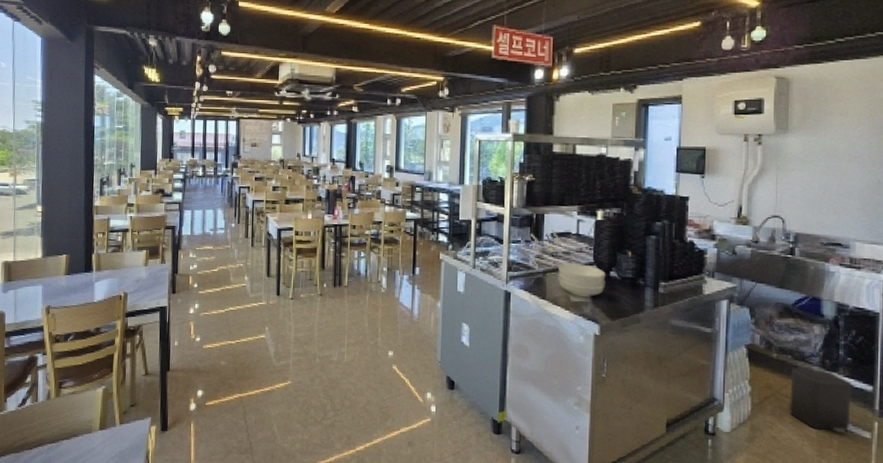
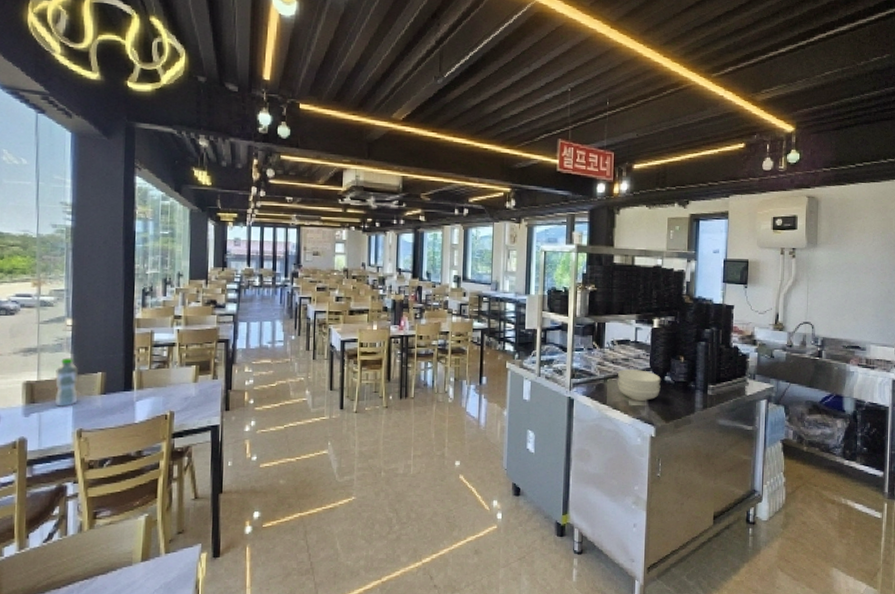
water bottle: none [28,241,48,285] -> present [55,358,79,407]
pedal bin: present [788,366,852,432] -> none [816,457,867,514]

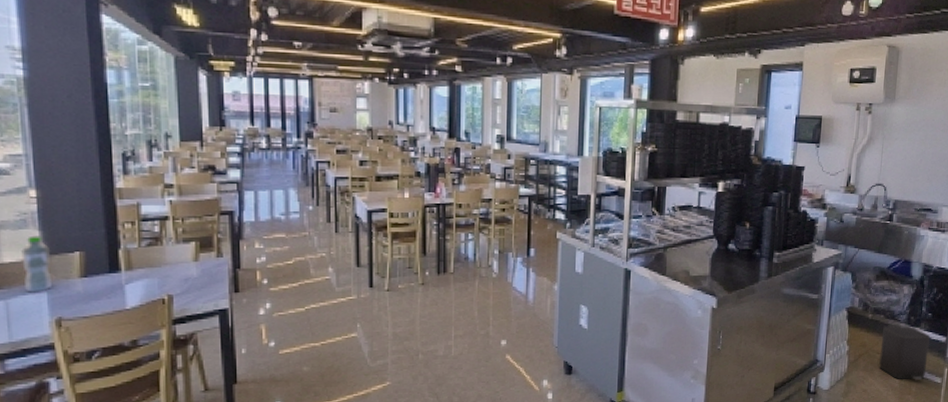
bowl: present [618,369,661,401] -> none [678,237,724,270]
pedal bin: none [816,457,867,514] -> present [878,323,930,380]

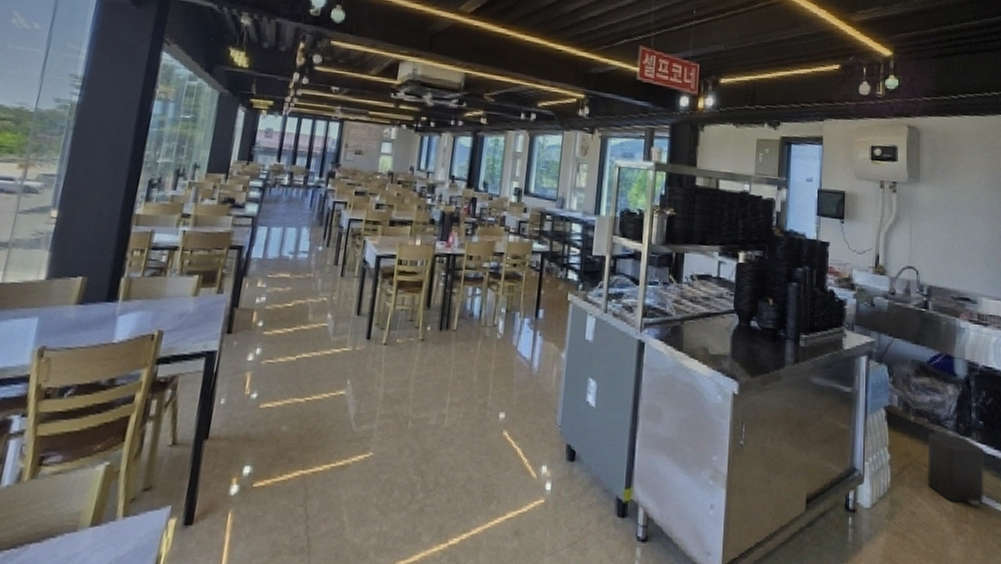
water bottle: present [21,235,53,292] -> none [18,256,55,317]

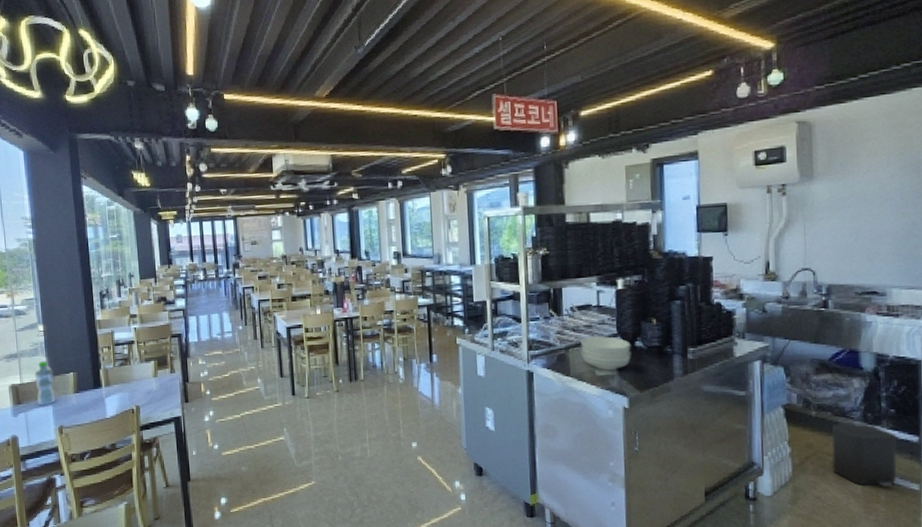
water bottle: none [18,256,55,317] -> present [35,361,56,406]
bowl: none [696,310,746,350] -> present [581,336,631,370]

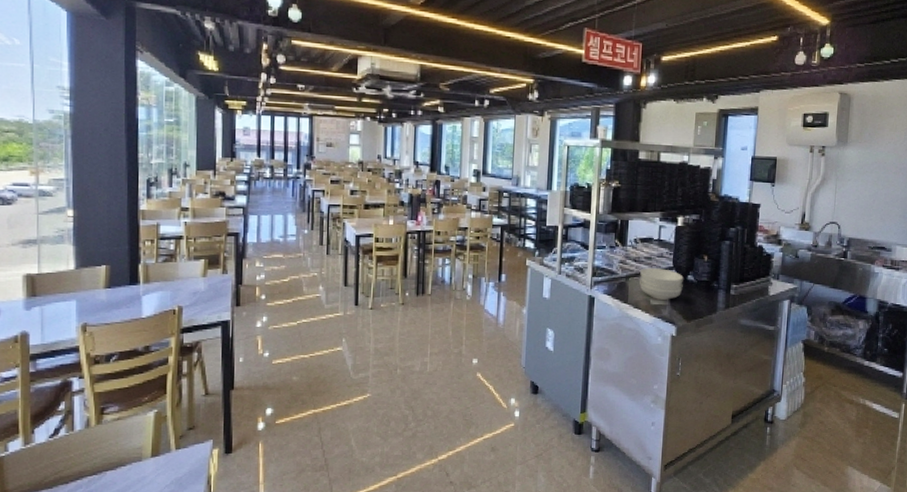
water bottle: present [35,361,56,406] -> none [57,250,82,300]
pedal bin: present [831,421,898,486] -> none [835,357,886,414]

